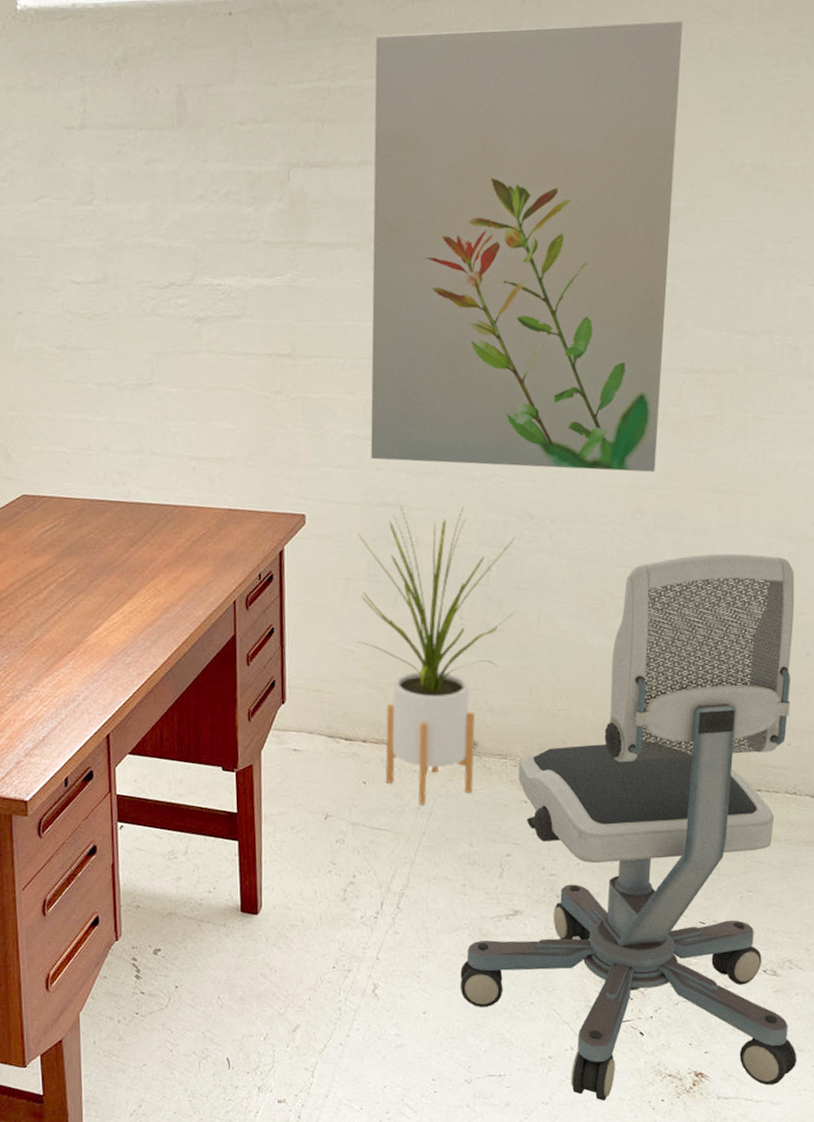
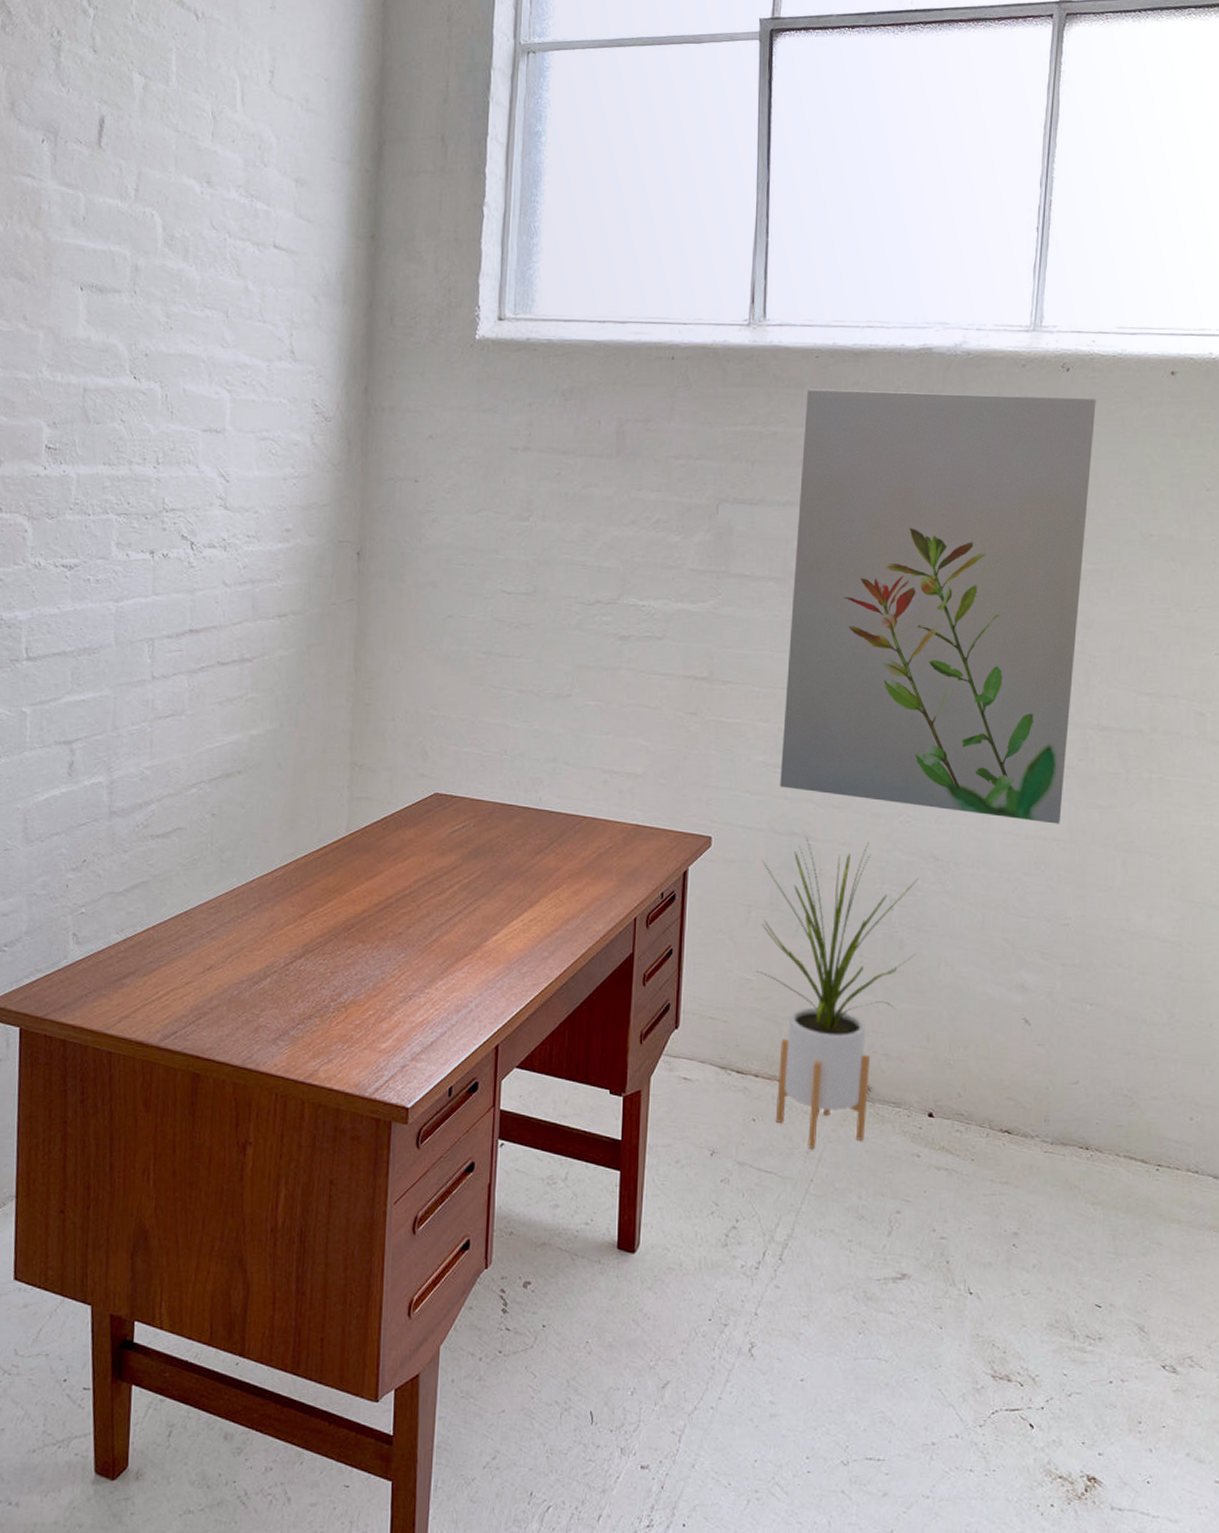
office chair: present [460,553,797,1101] -> none [841,912,1198,1500]

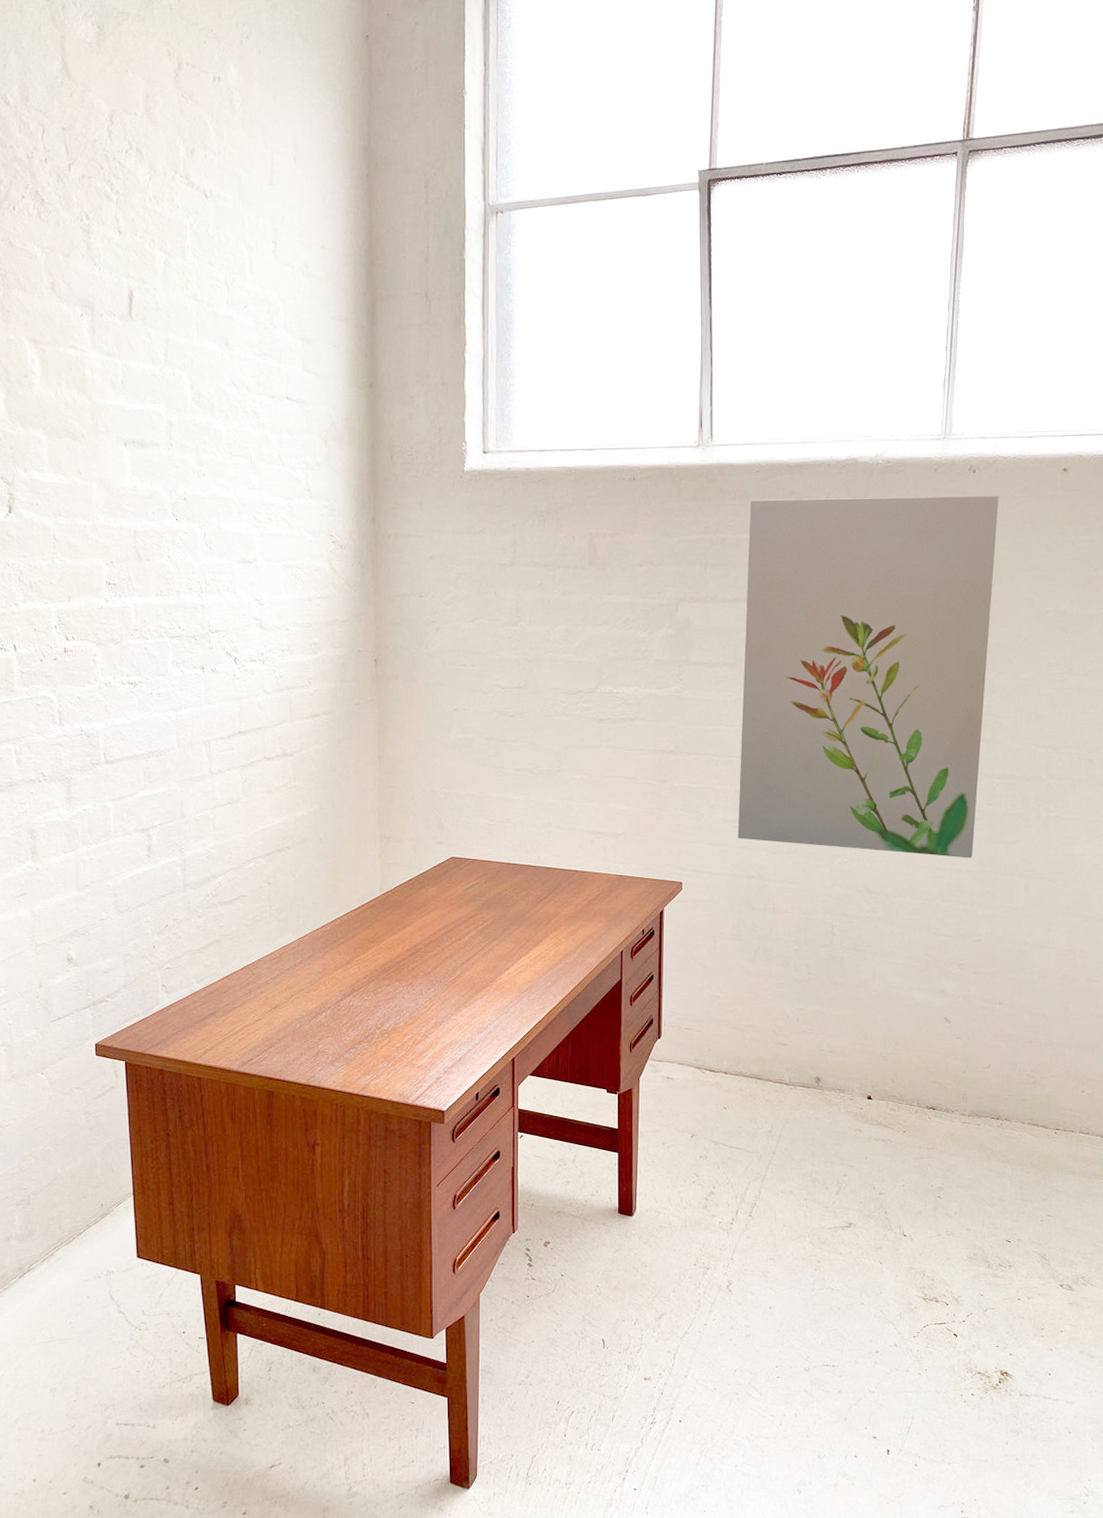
house plant: present [756,837,919,1150] -> none [723,879,855,1129]

